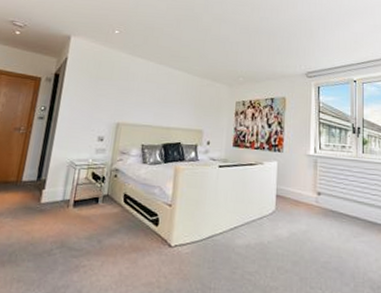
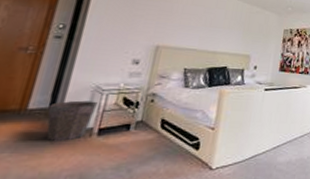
waste bin: none [36,174,72,211] -> present [46,100,98,141]

